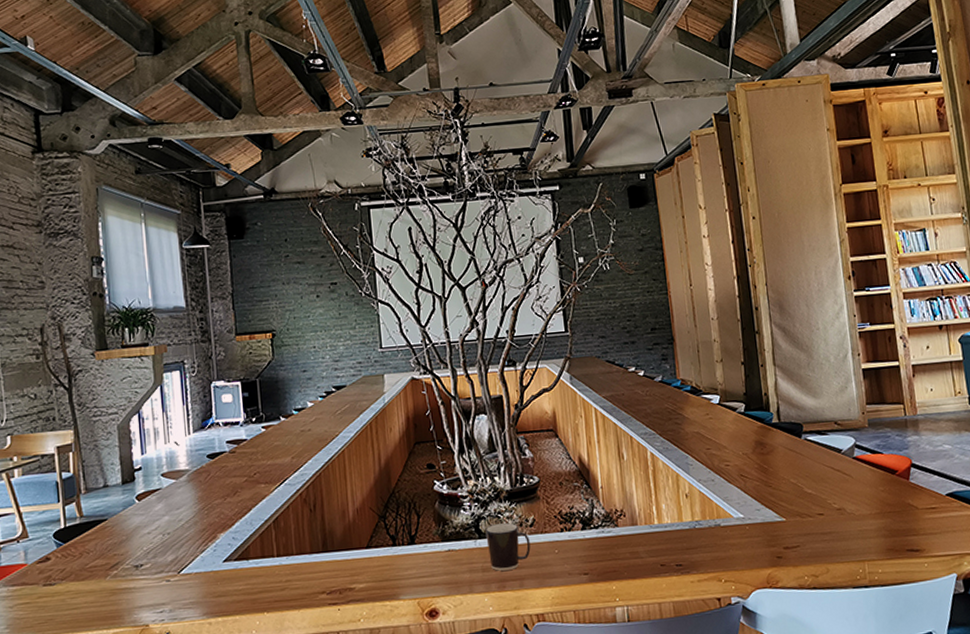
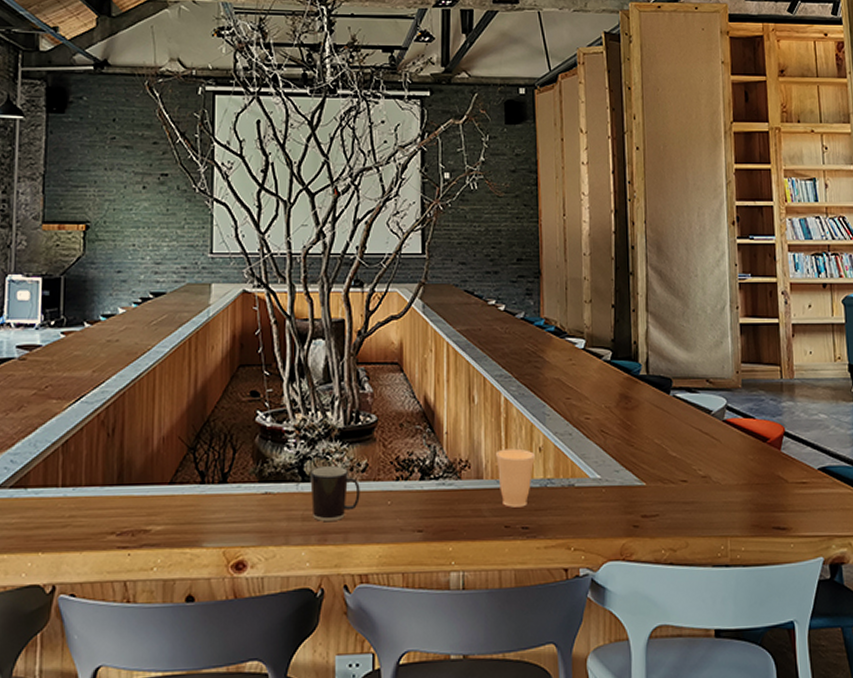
cup: none [646,496,683,548] -> present [495,448,535,508]

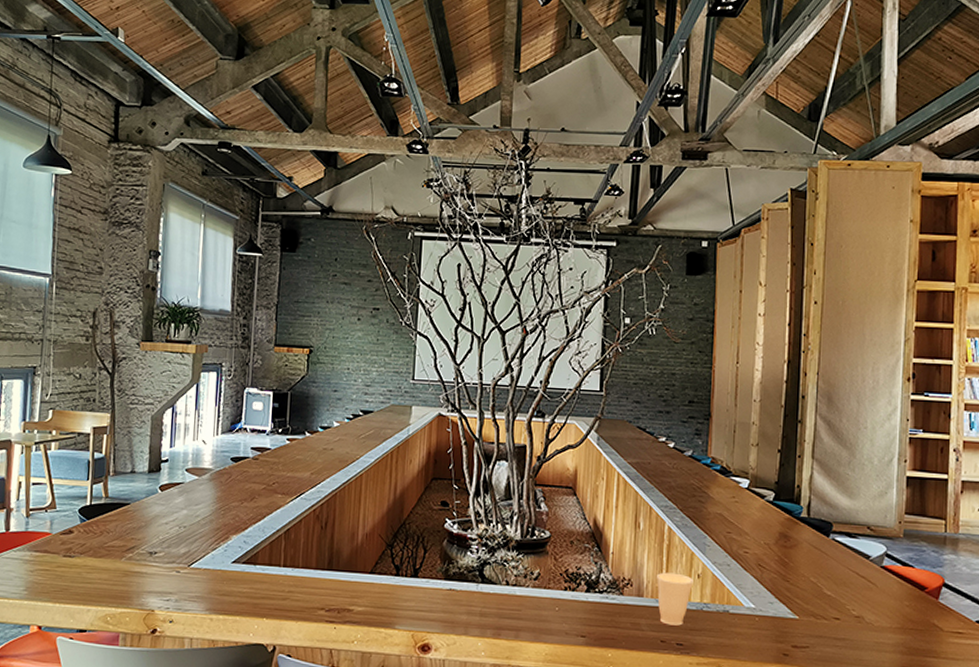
mug: present [310,465,360,522] -> none [488,571,532,620]

